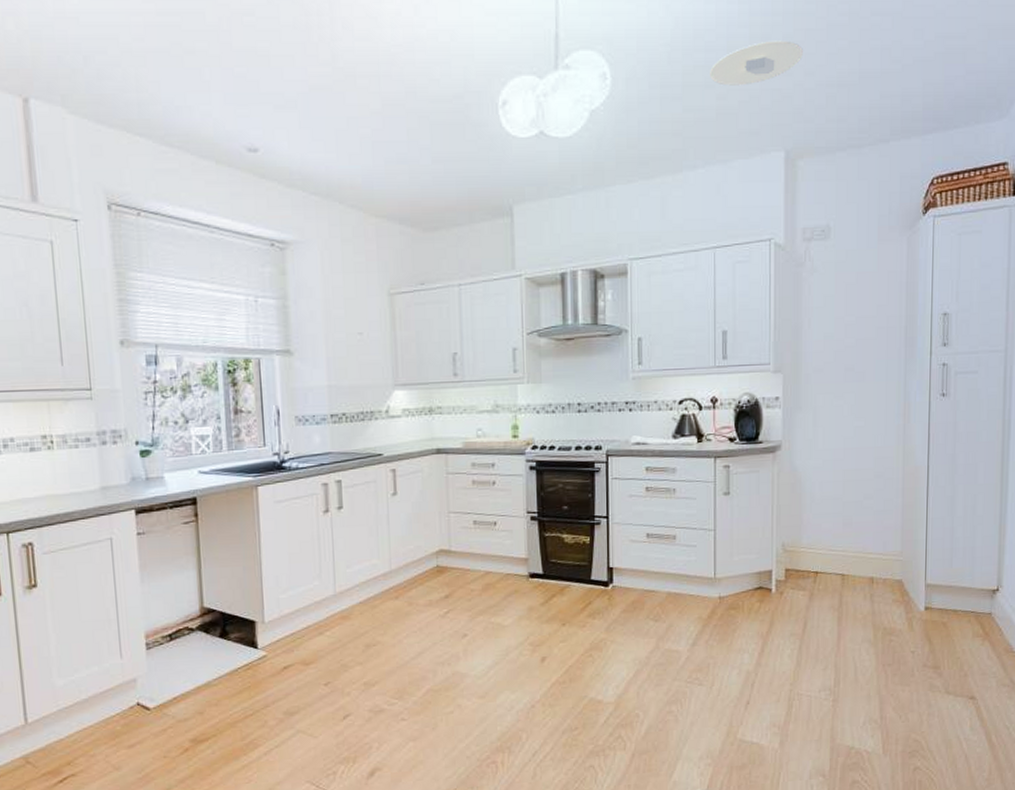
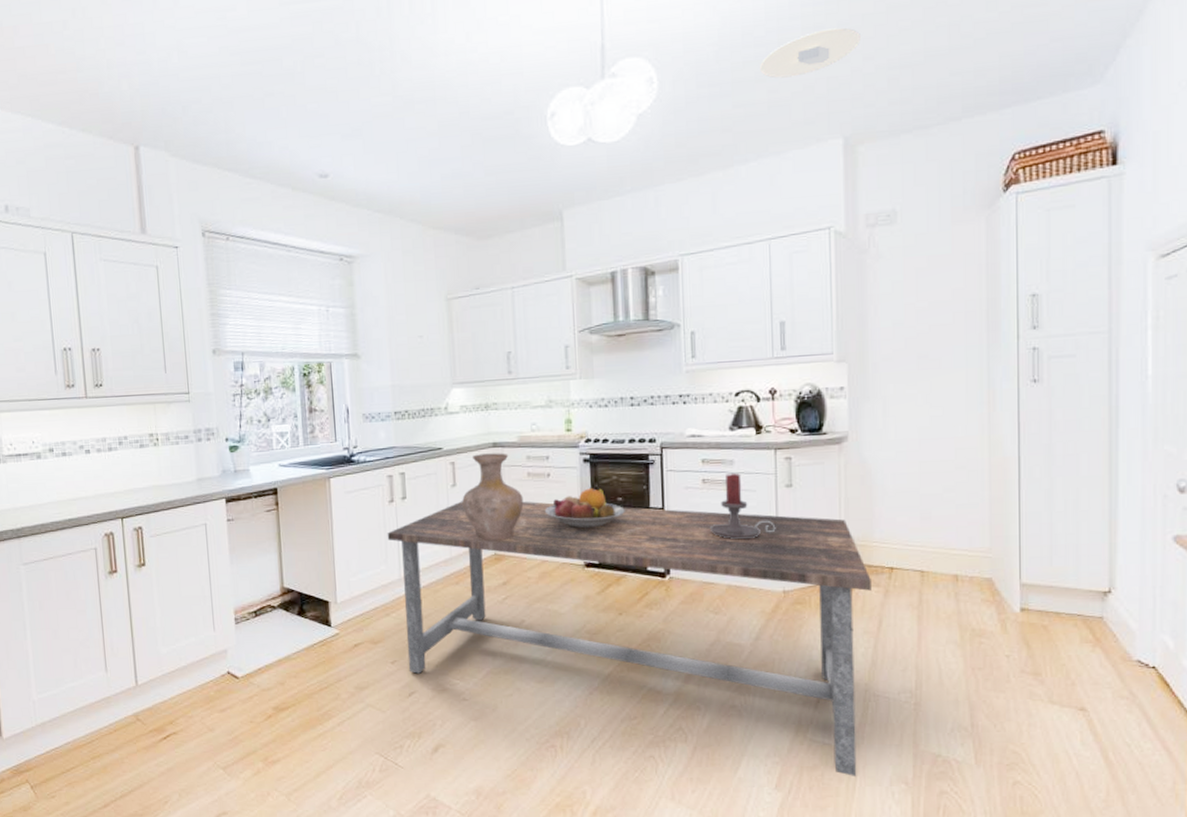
dining table: none [321,510,798,773] -> present [387,501,871,776]
vase: none [403,459,468,552] -> present [462,453,524,540]
fruit bowl: none [489,495,570,538] -> present [544,487,625,529]
candle holder: none [651,480,714,548] -> present [709,472,776,540]

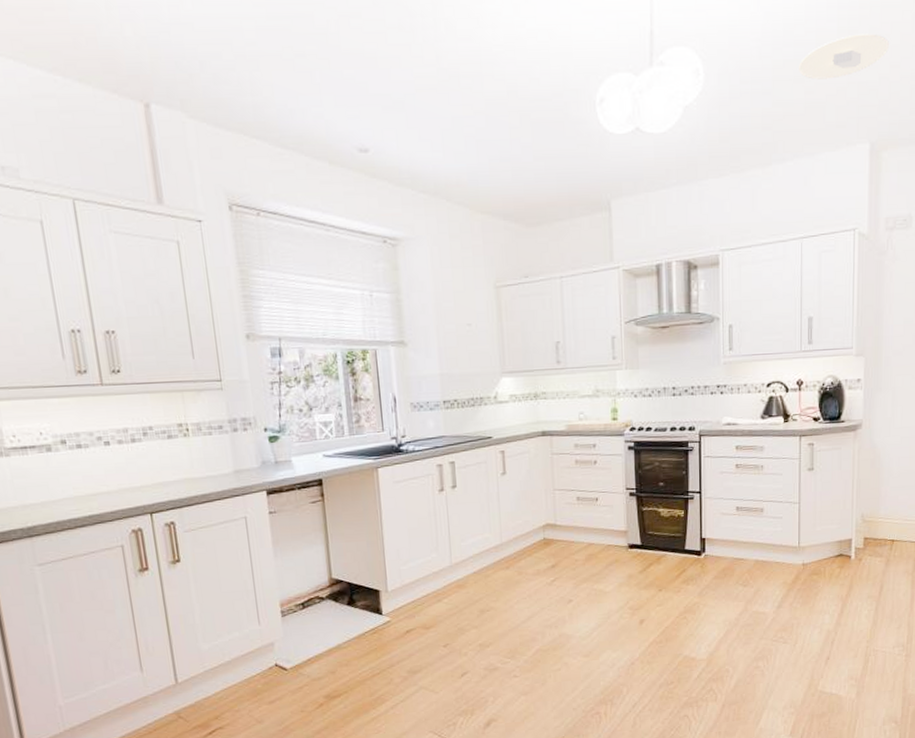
dining table: present [387,501,871,776] -> none [437,488,876,720]
vase: present [462,453,524,540] -> none [512,441,572,526]
fruit bowl: present [544,487,625,529] -> none [591,473,666,513]
candle holder: present [709,472,776,540] -> none [741,458,798,519]

